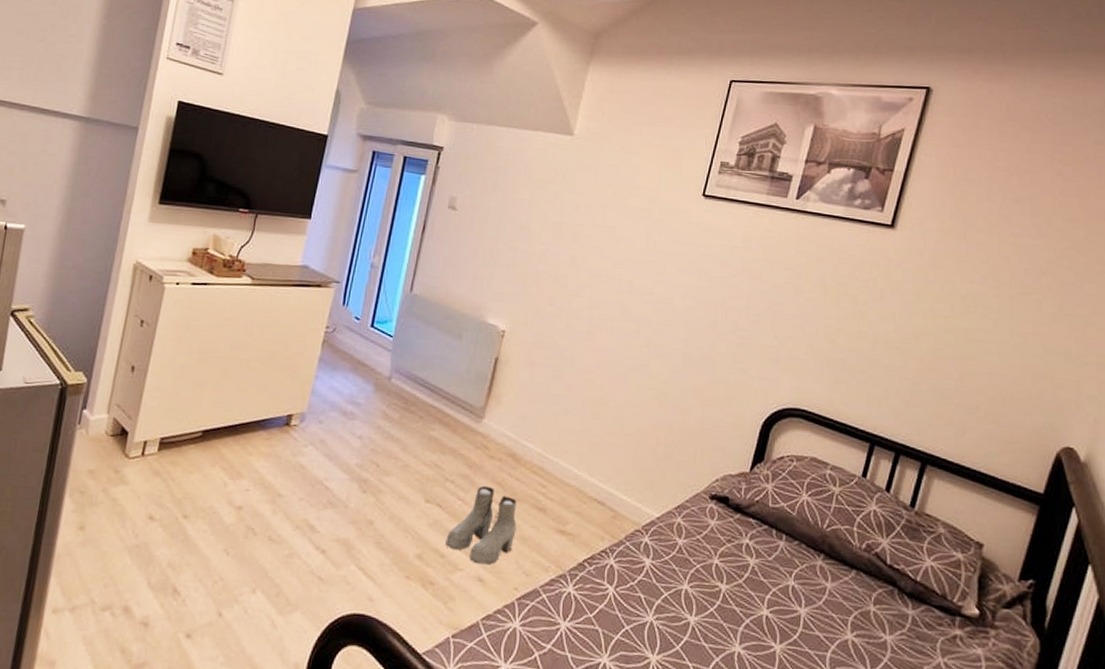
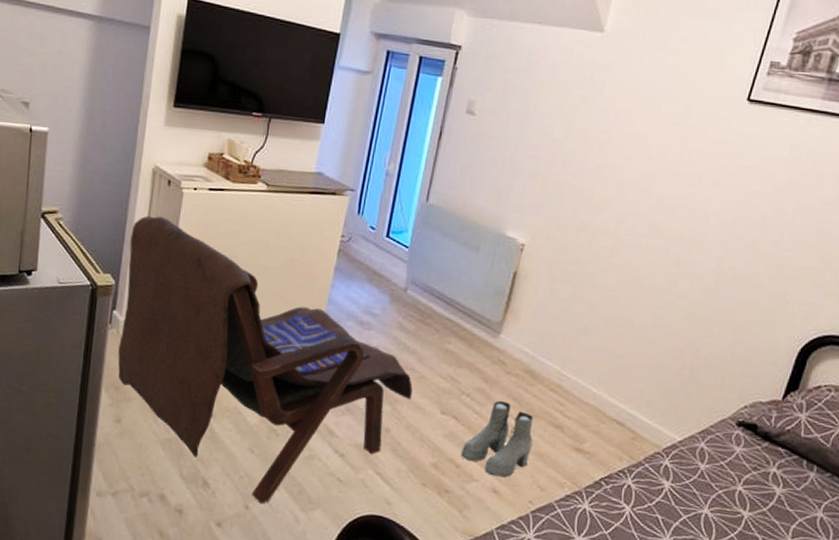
armchair: none [84,311,397,610] -> present [118,215,413,504]

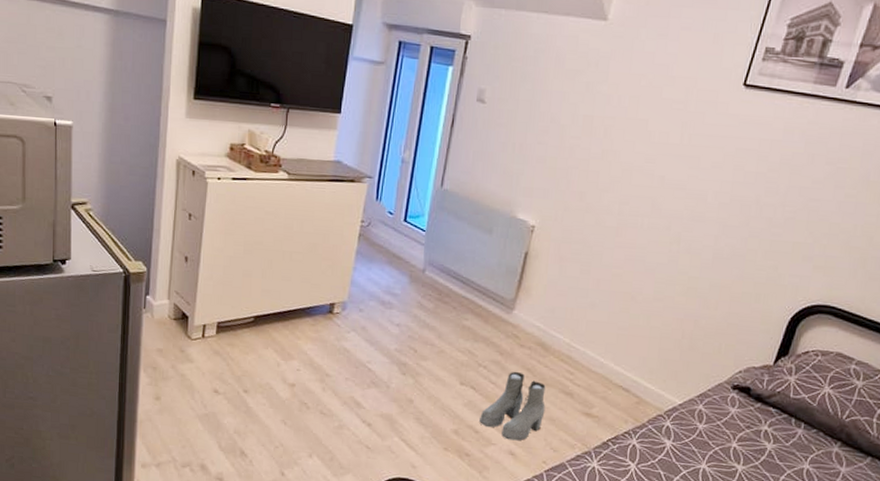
armchair: present [118,215,413,504] -> none [154,205,433,471]

